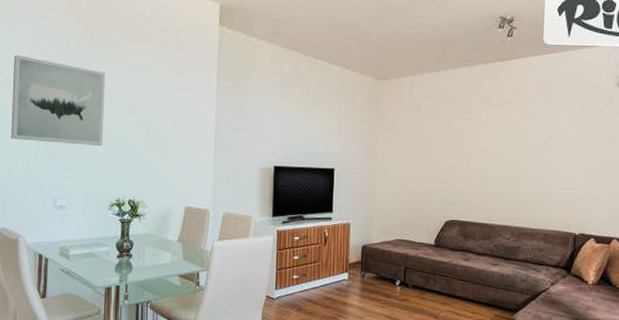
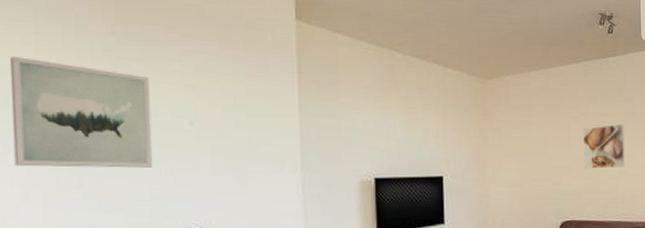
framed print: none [473,128,518,172] -> present [583,125,625,169]

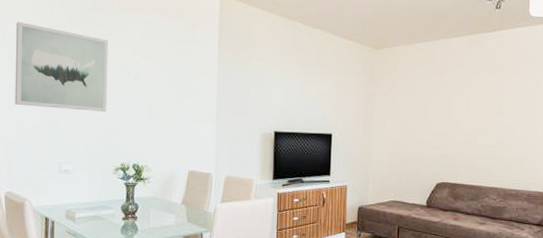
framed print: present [583,125,625,169] -> none [462,95,505,137]

